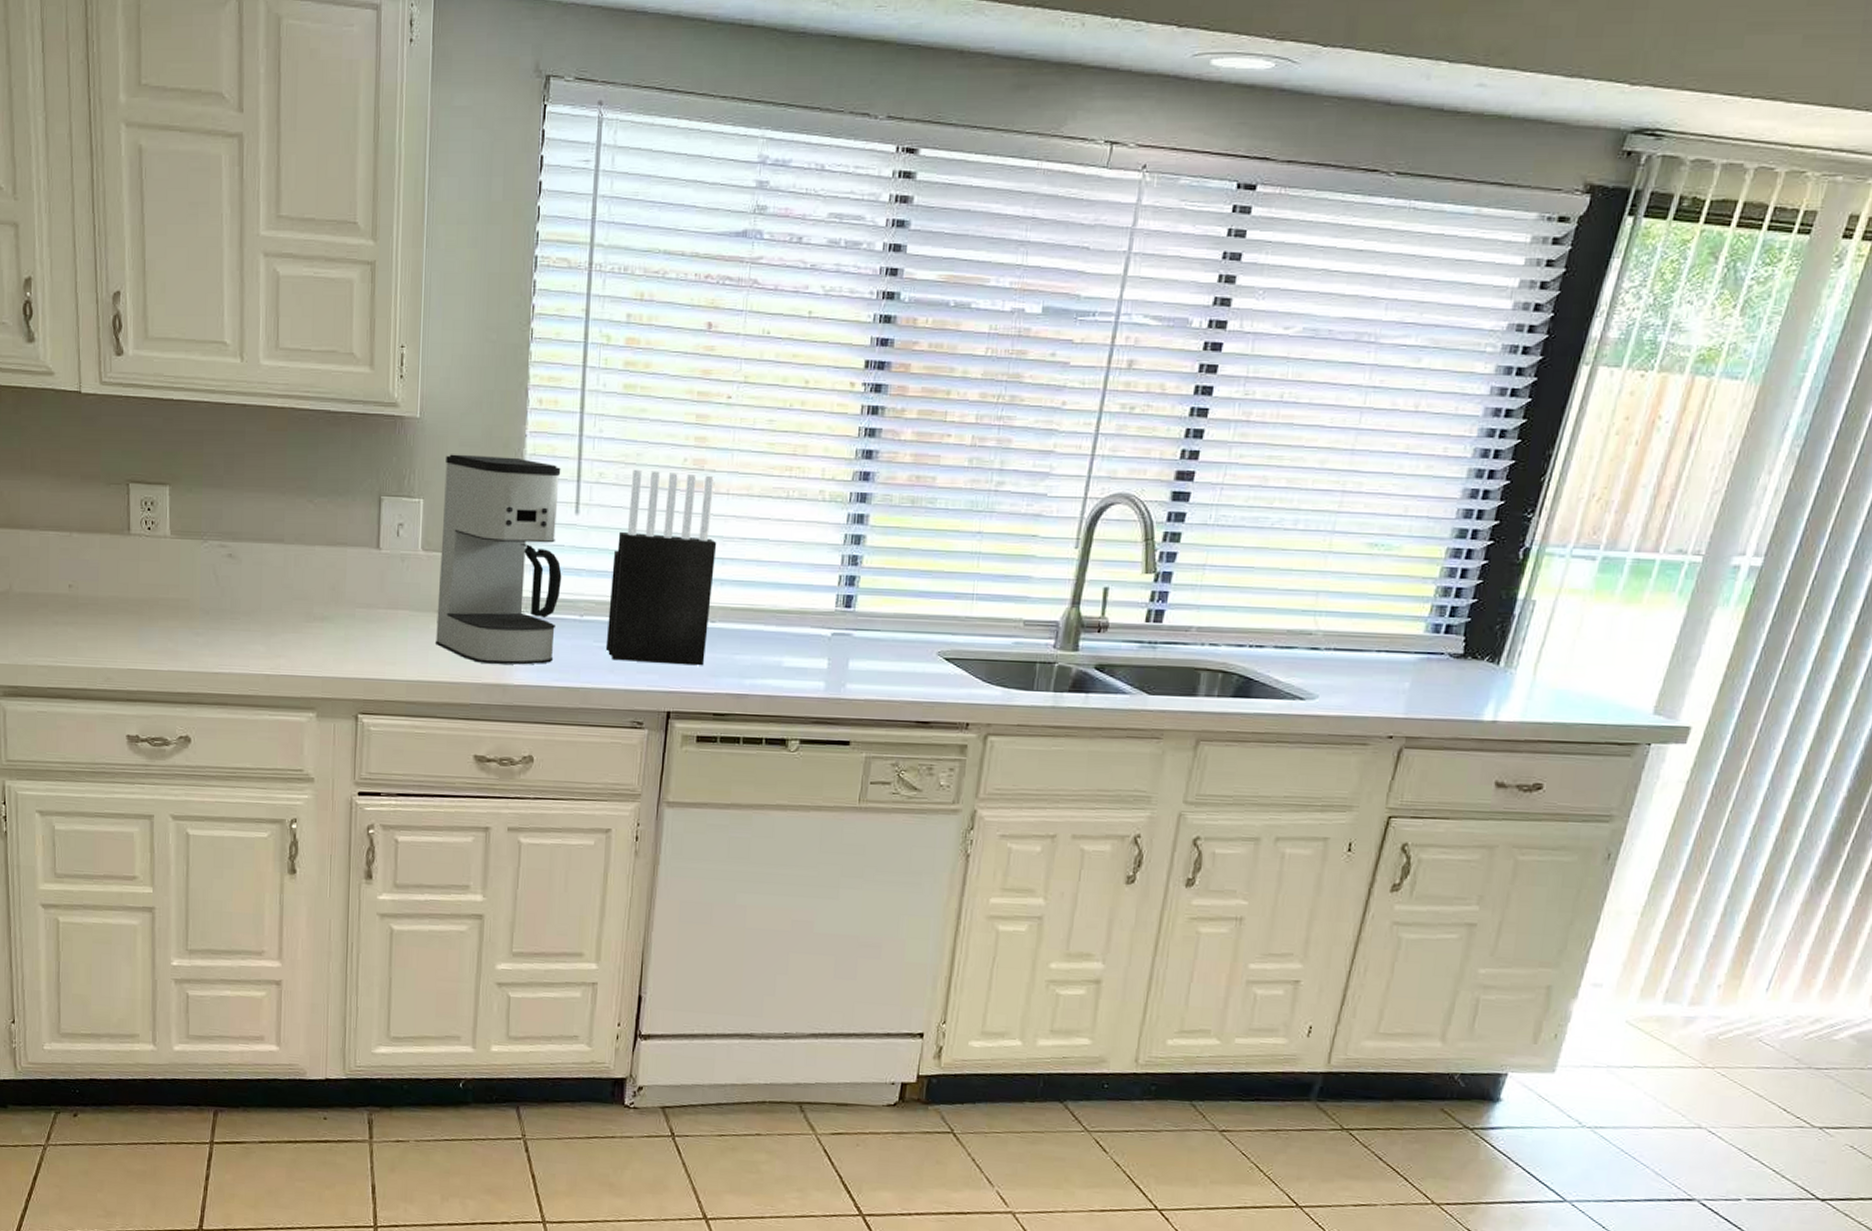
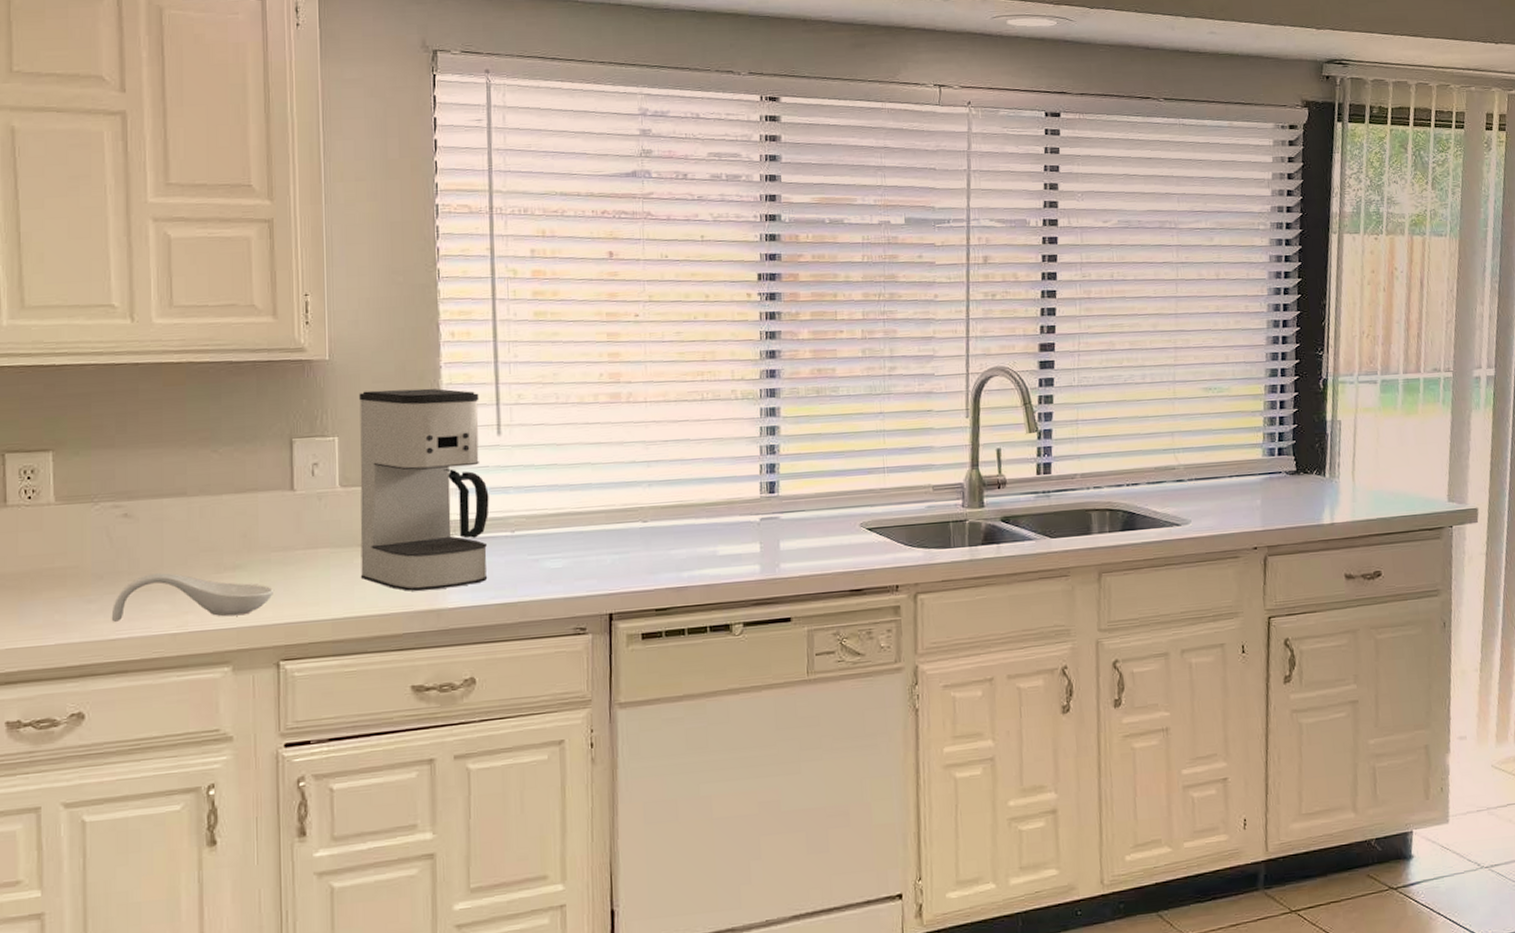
spoon rest: none [215,615,356,666] -> present [111,573,273,622]
knife block: present [605,469,717,666] -> none [539,386,641,571]

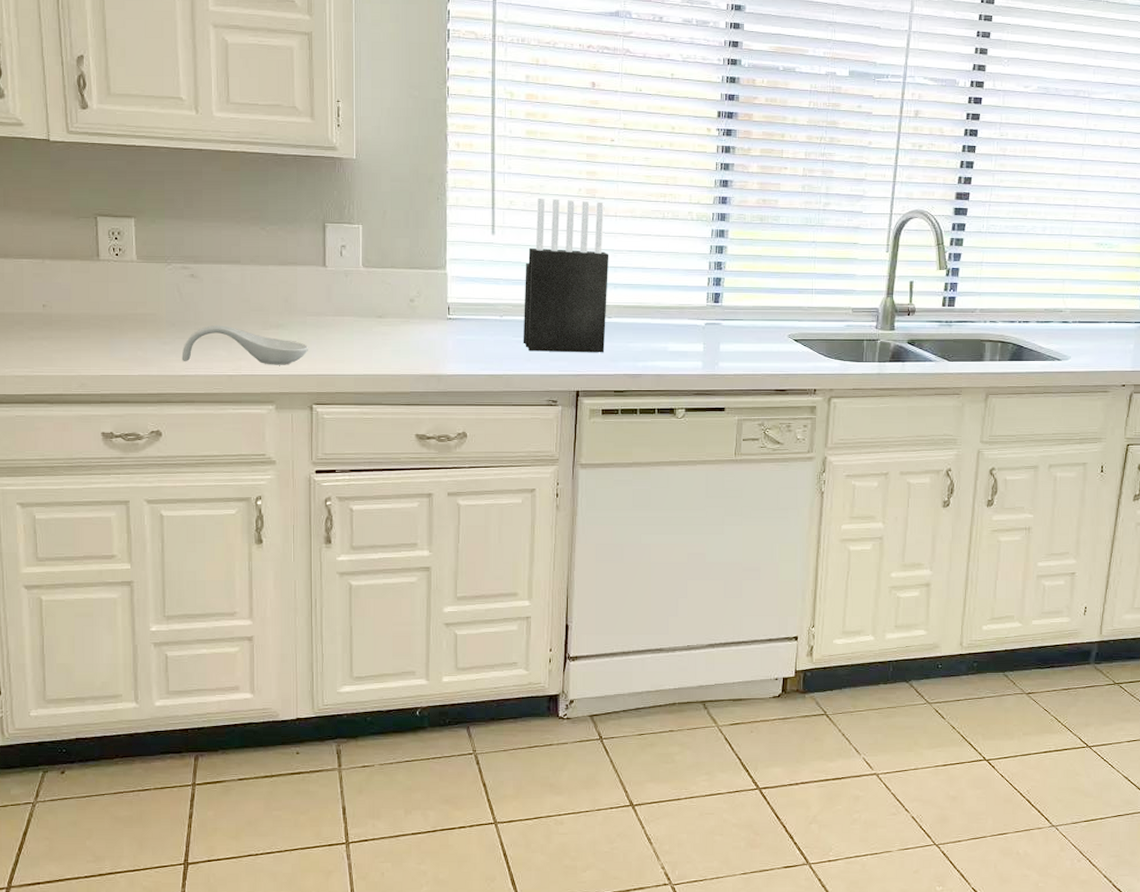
coffee maker: present [359,388,489,591] -> none [378,188,483,358]
knife block: none [539,386,641,571] -> present [523,197,609,353]

